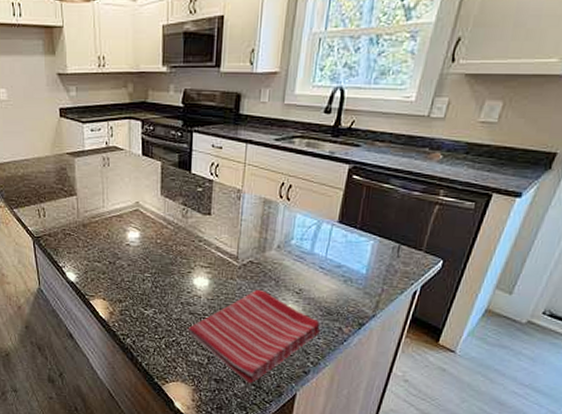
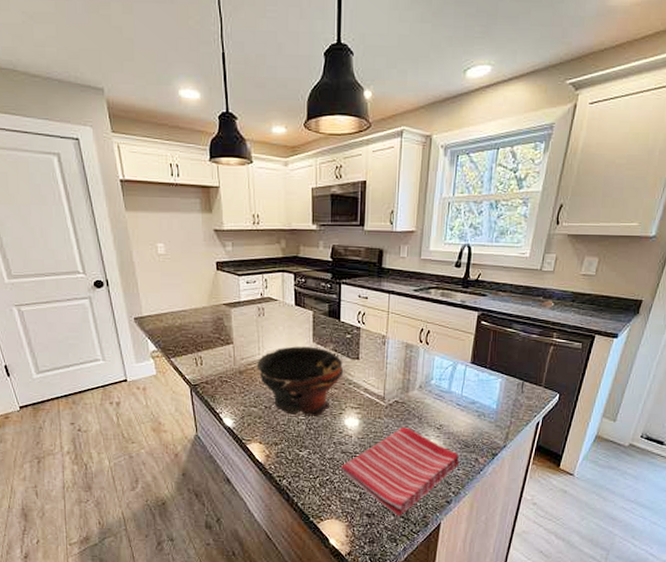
bowl: none [101,199,194,274] -> present [256,346,344,416]

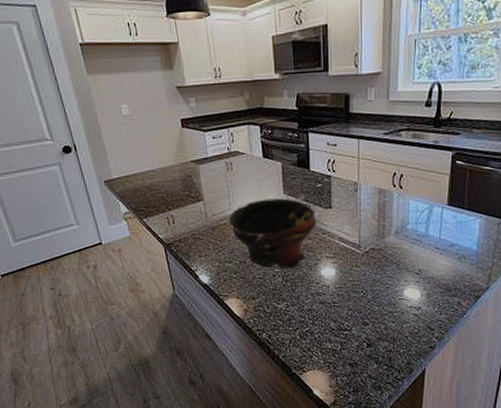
dish towel: present [340,427,460,516] -> none [319,274,442,364]

